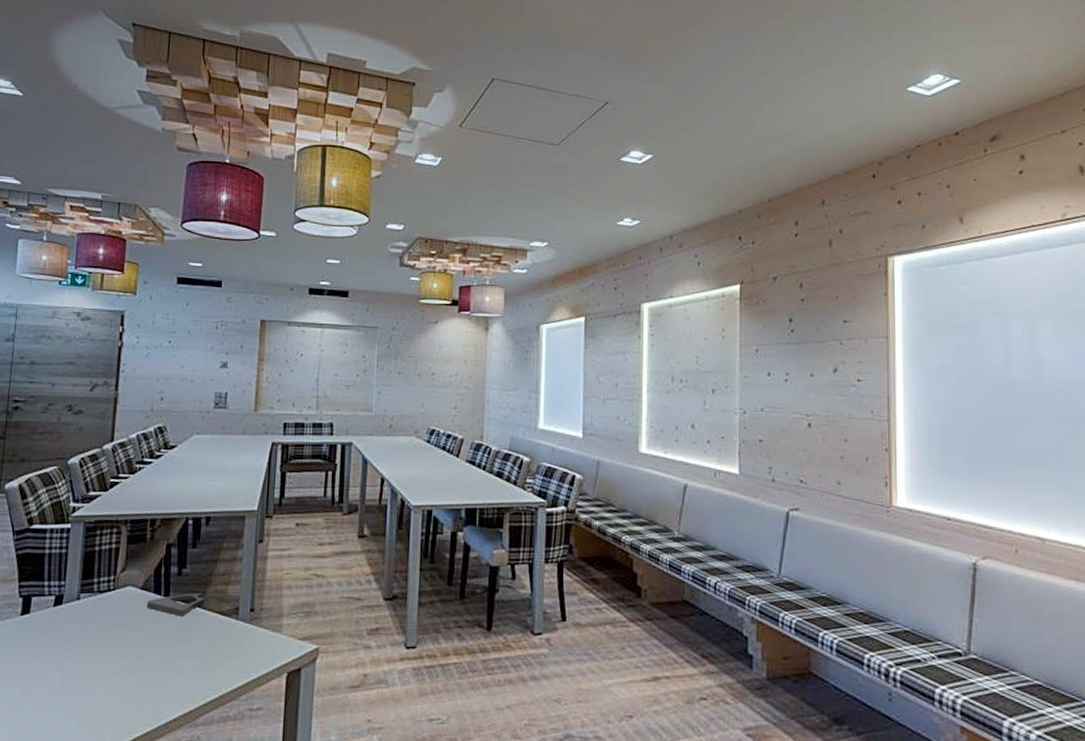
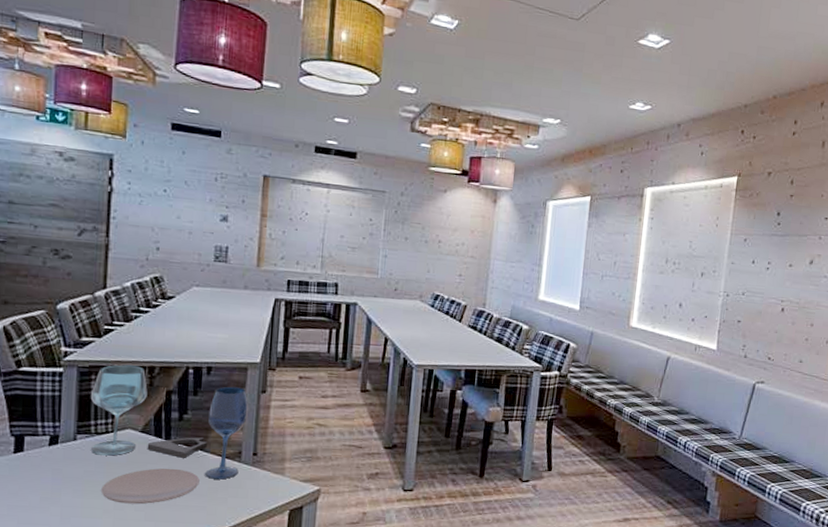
wine glass: none [93,518,149,616] -> present [90,364,148,456]
plate: none [101,627,197,669] -> present [101,468,200,505]
wineglass: none [202,537,246,639] -> present [205,386,248,480]

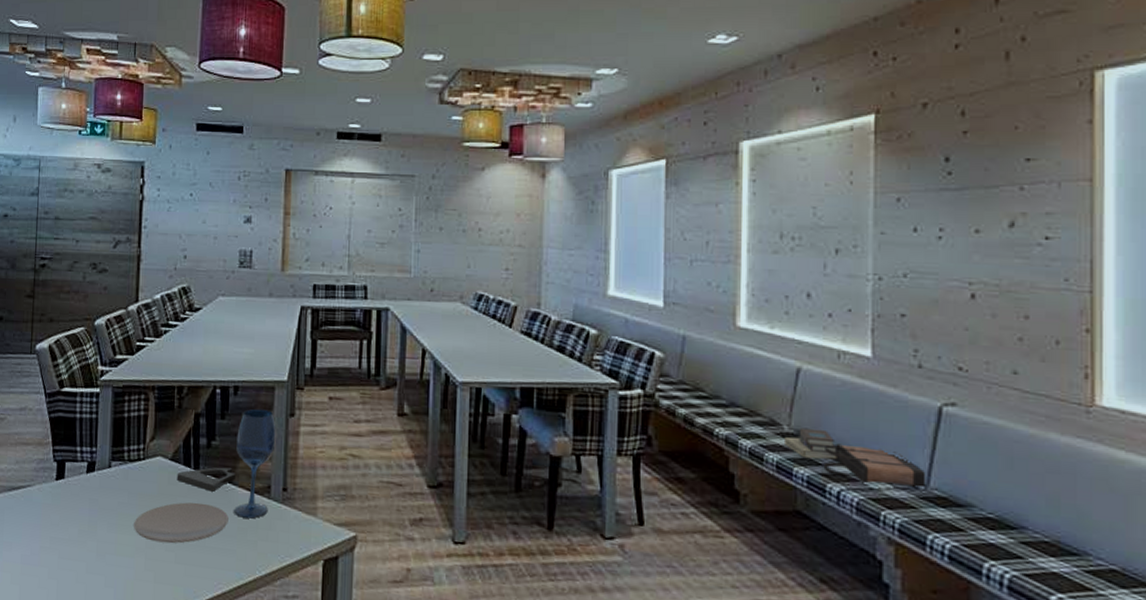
wine glass: present [90,364,148,456] -> none [124,384,177,486]
books: none [654,398,688,421] -> present [785,427,837,460]
shopping bag: none [677,409,741,438] -> present [823,443,926,488]

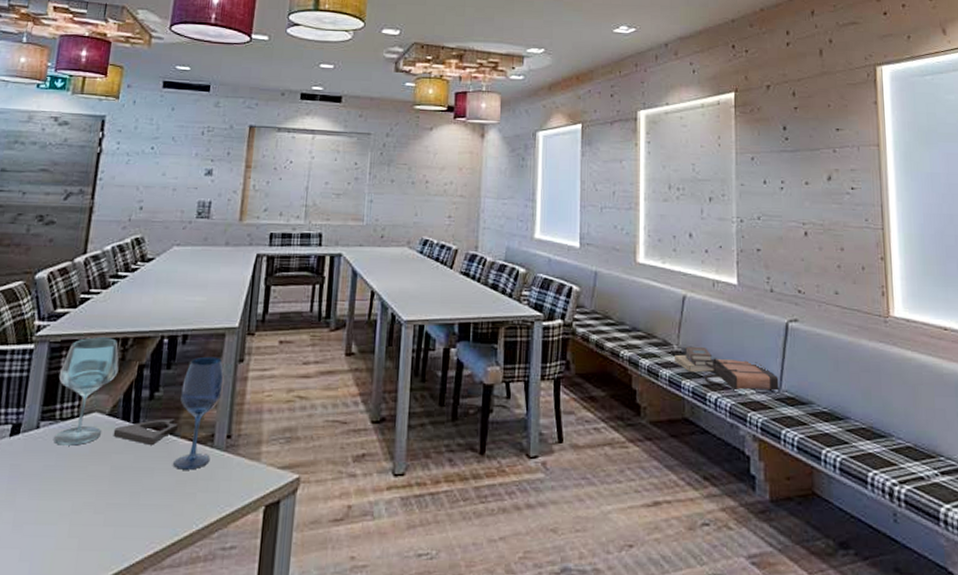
wine glass: none [124,384,177,486] -> present [54,337,119,446]
plate: present [134,502,229,544] -> none [59,458,167,505]

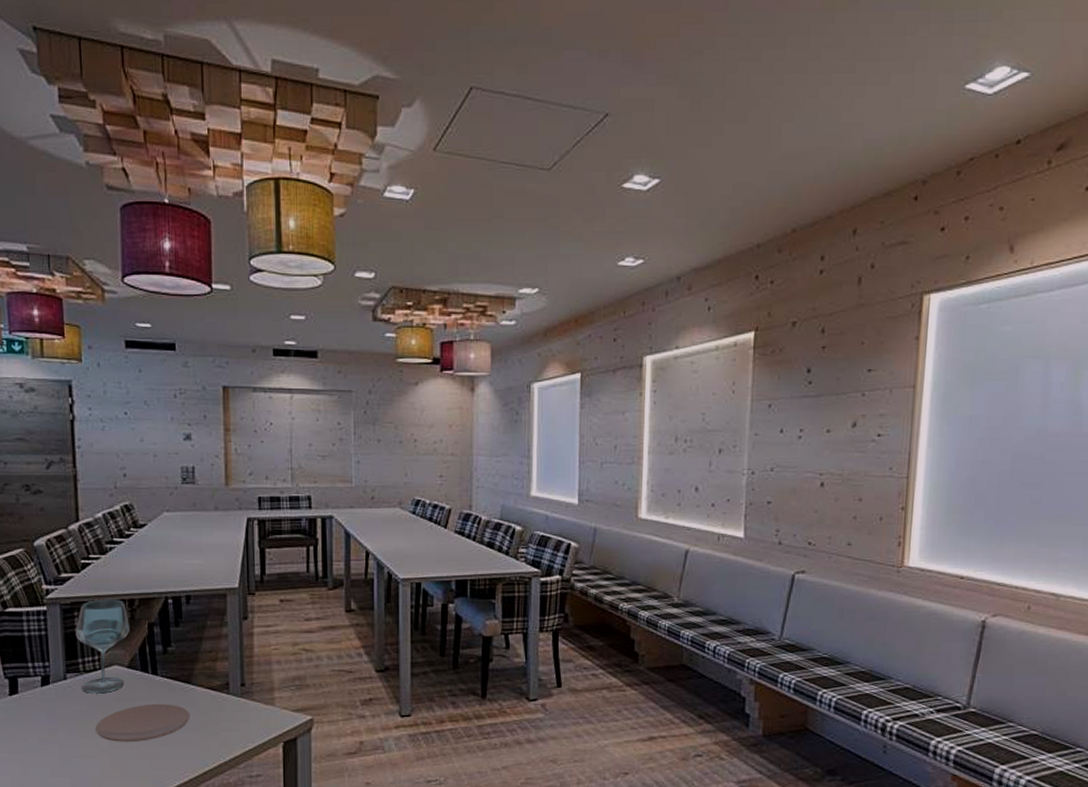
plate: none [59,458,167,505] -> present [95,703,190,742]
napkin holder: present [113,419,178,445] -> none [135,670,194,692]
wineglass: present [173,356,224,470] -> none [192,615,231,713]
books: present [675,346,714,373] -> none [675,598,715,623]
shopping bag: present [704,358,779,391] -> none [704,609,781,639]

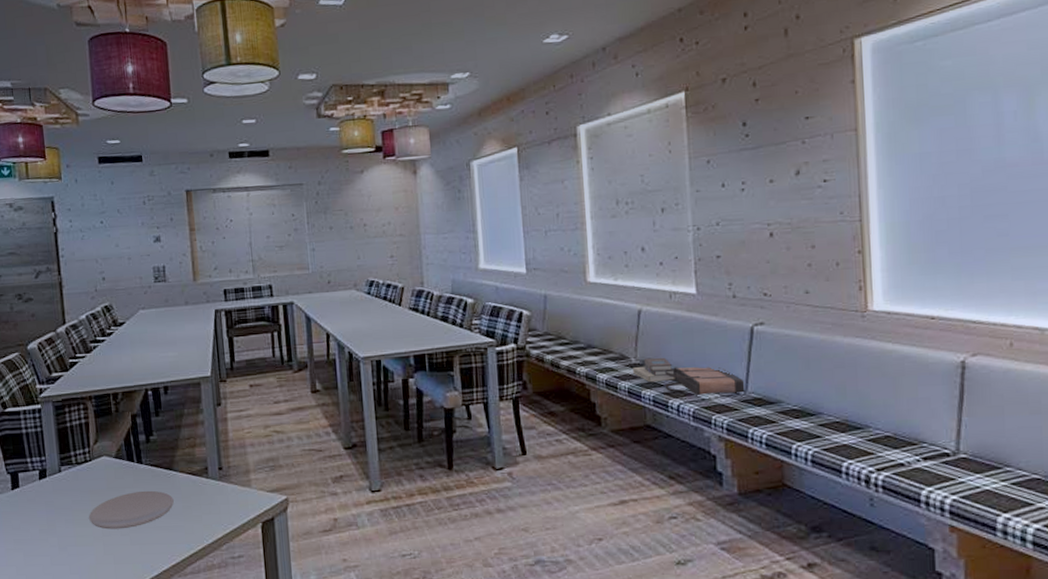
wine glass: present [75,599,130,694] -> none [66,394,115,484]
books: none [675,598,715,623] -> present [633,357,675,383]
shopping bag: none [704,609,781,639] -> present [664,367,745,395]

